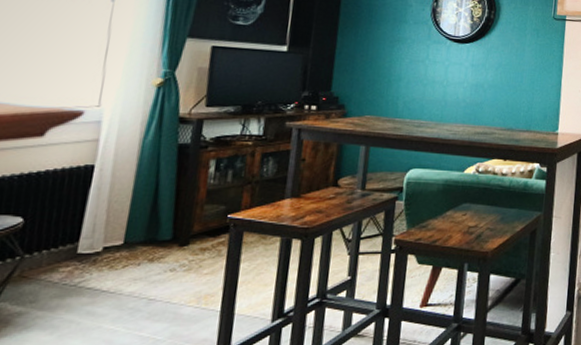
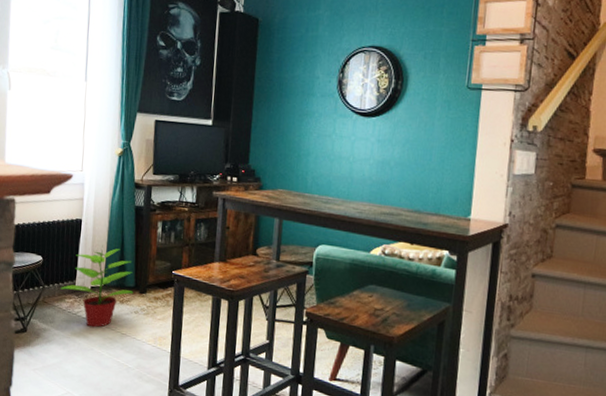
potted plant: none [52,194,170,299] -> present [60,245,134,328]

